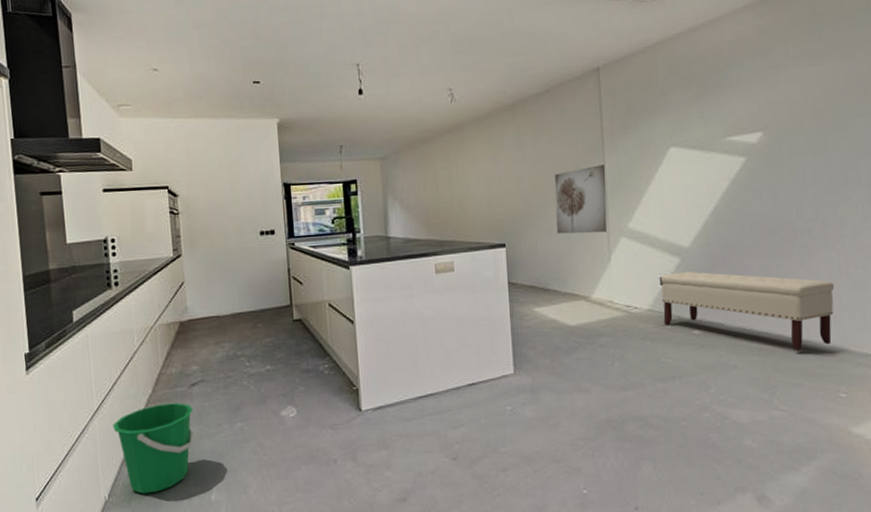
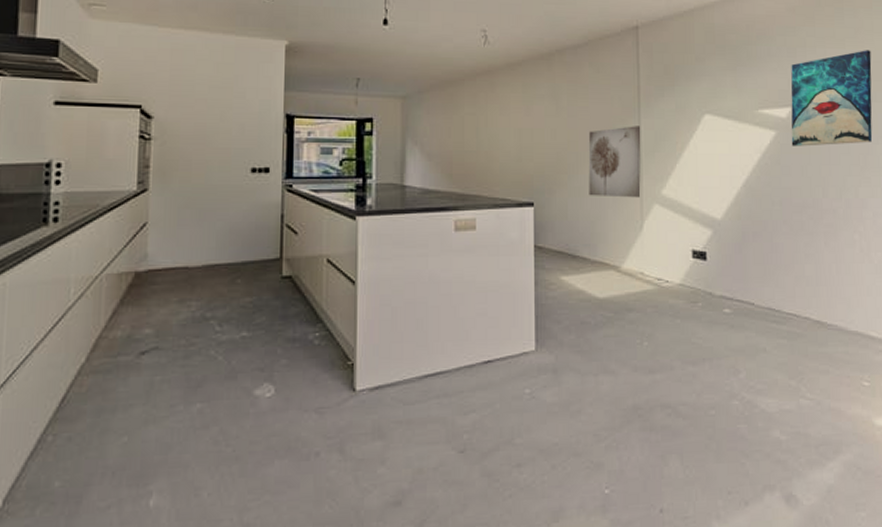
bucket: present [112,403,195,494] -> none [23,376,138,499]
bench: present [661,271,834,352] -> none [693,246,857,336]
wall art: none [761,63,853,171] -> present [791,50,873,146]

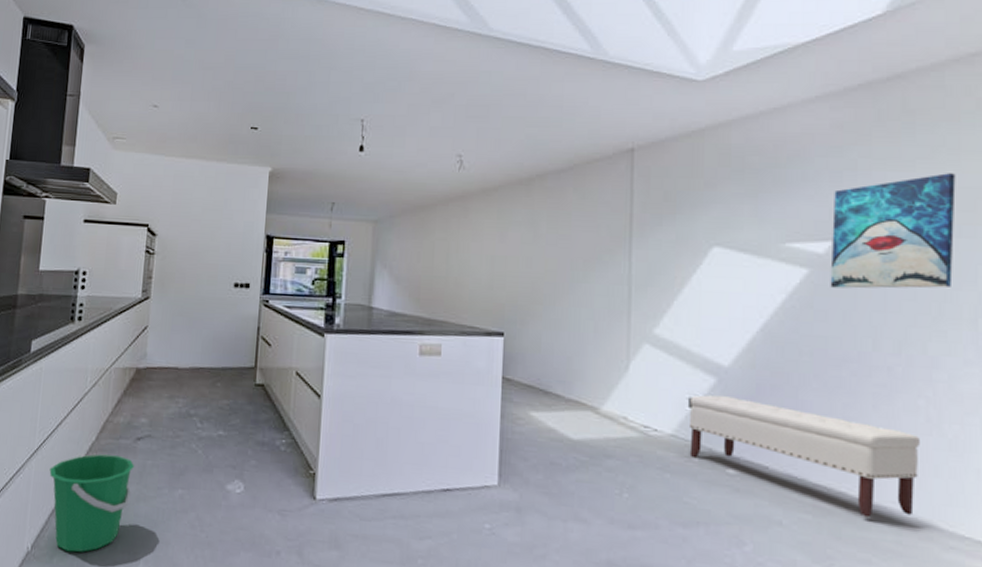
bucket: none [23,376,138,499] -> present [49,454,134,552]
wall art: present [588,126,641,198] -> none [566,257,632,335]
bench: none [693,246,857,336] -> present [689,395,919,518]

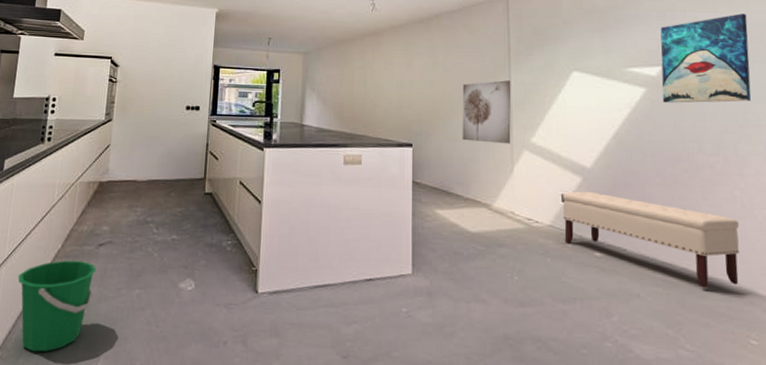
wall art: none [566,257,632,335] -> present [462,80,511,144]

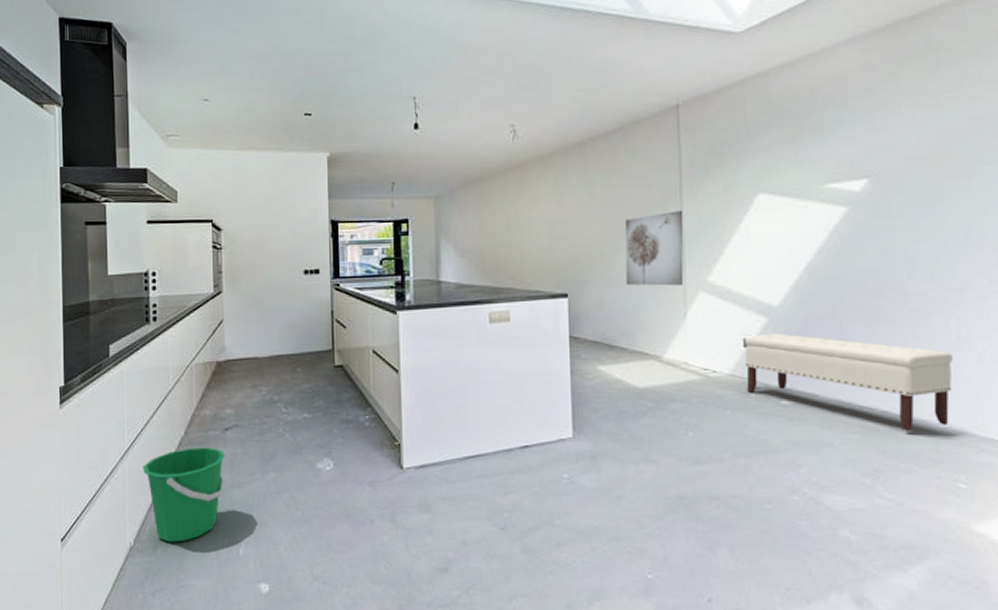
wall art: present [660,14,752,103] -> none [867,104,979,223]

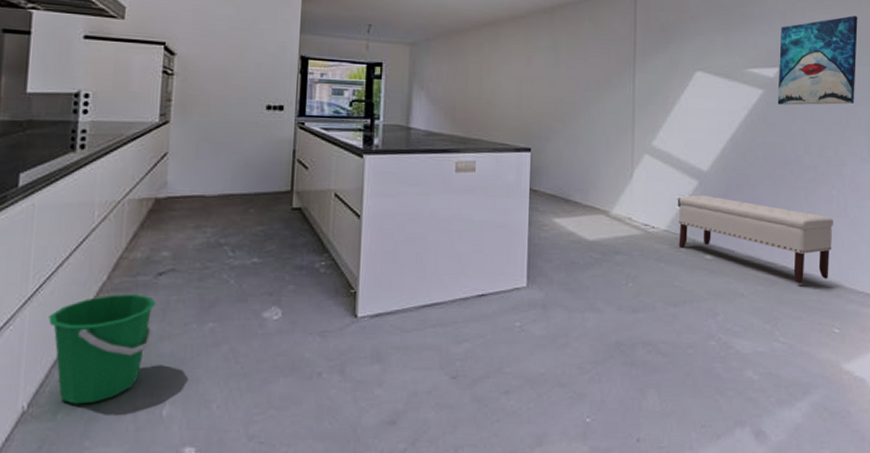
wall art: present [625,211,684,286] -> none [583,79,635,148]
wall art: none [867,104,979,223] -> present [777,15,858,105]

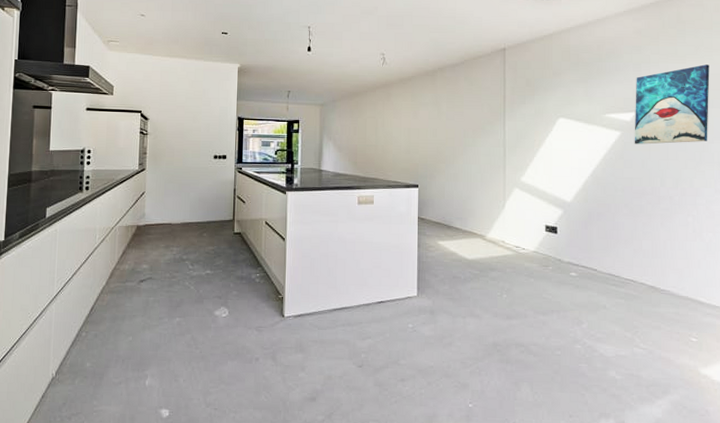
bucket: present [48,294,156,405] -> none [68,295,139,374]
bench: present [678,195,833,284] -> none [546,222,689,299]

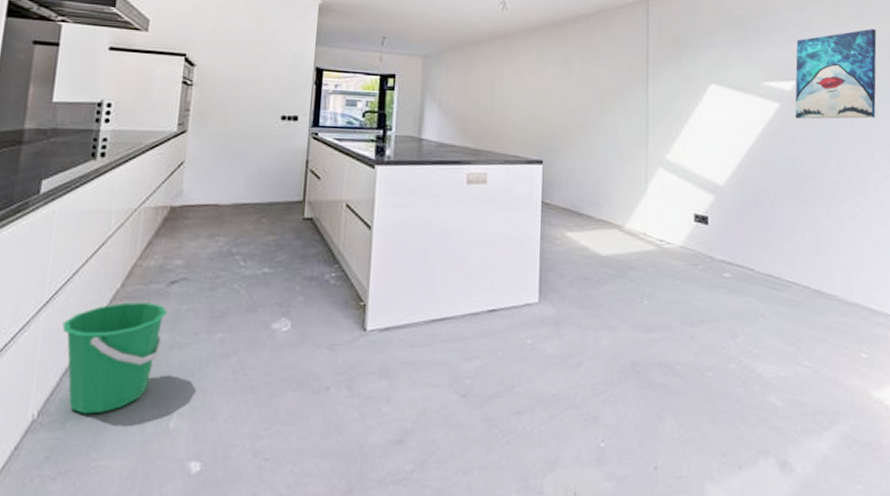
bucket: none [68,295,139,374] -> present [62,302,167,414]

